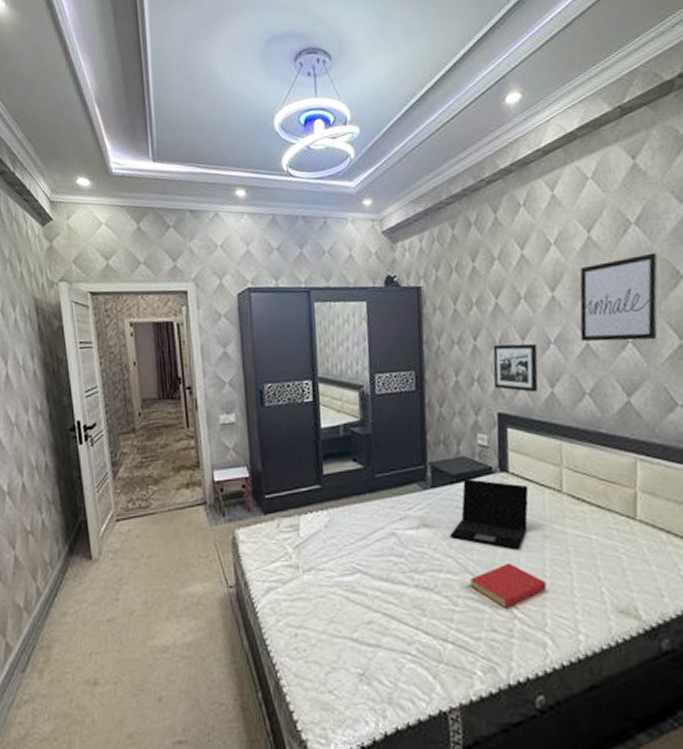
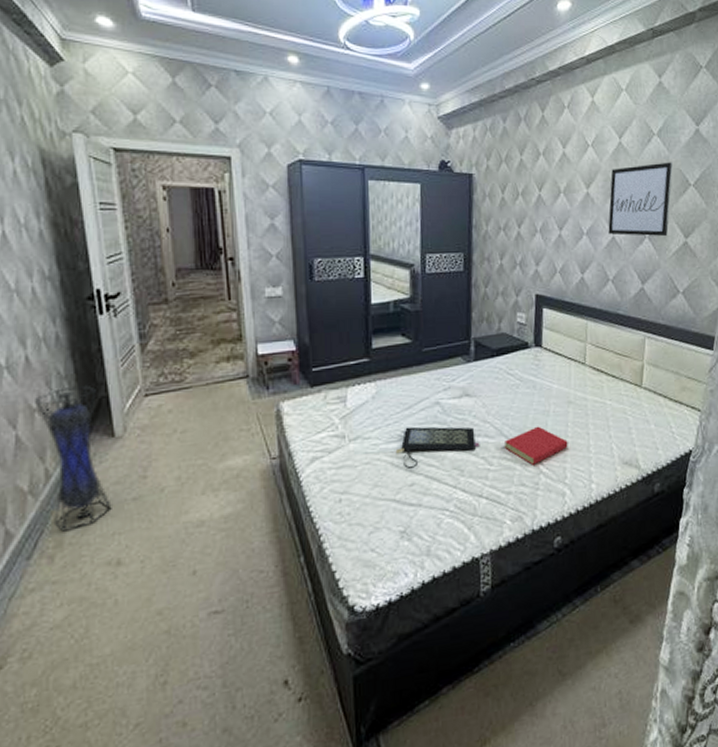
lantern: none [29,509,90,648] -> present [35,384,112,532]
clutch bag: none [350,559,442,606] -> present [395,426,480,470]
laptop: present [449,479,529,550] -> none [488,353,558,415]
picture frame: present [493,343,538,393] -> none [533,232,572,277]

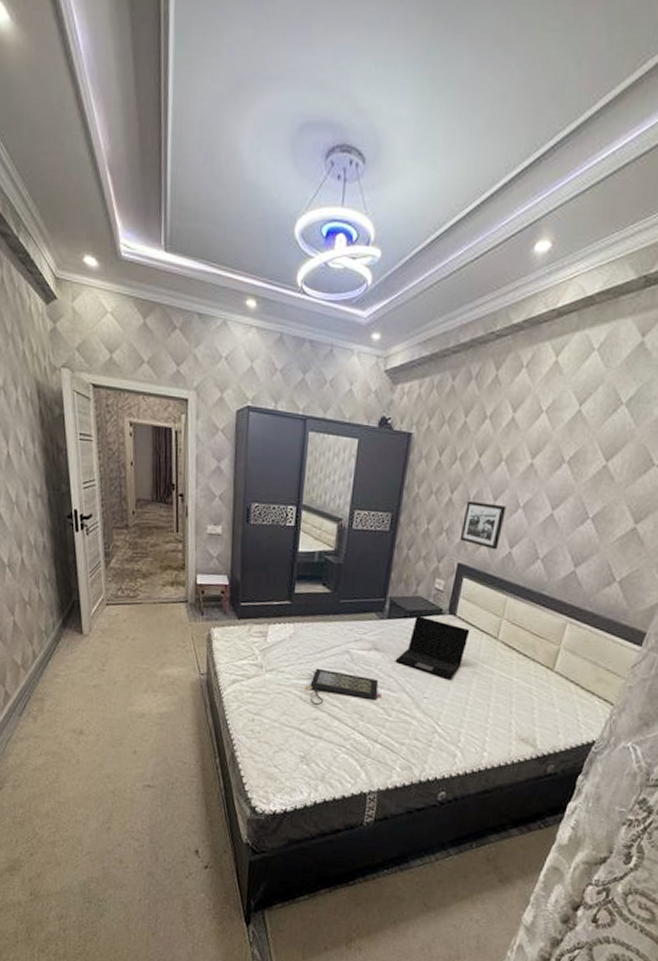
lantern: present [35,384,112,532] -> none [27,588,78,701]
laptop: none [488,353,558,415] -> present [395,616,470,681]
book: present [504,426,568,465] -> none [404,689,467,724]
picture frame: none [533,232,572,277] -> present [459,500,506,550]
wall art: present [608,162,673,237] -> none [547,436,638,520]

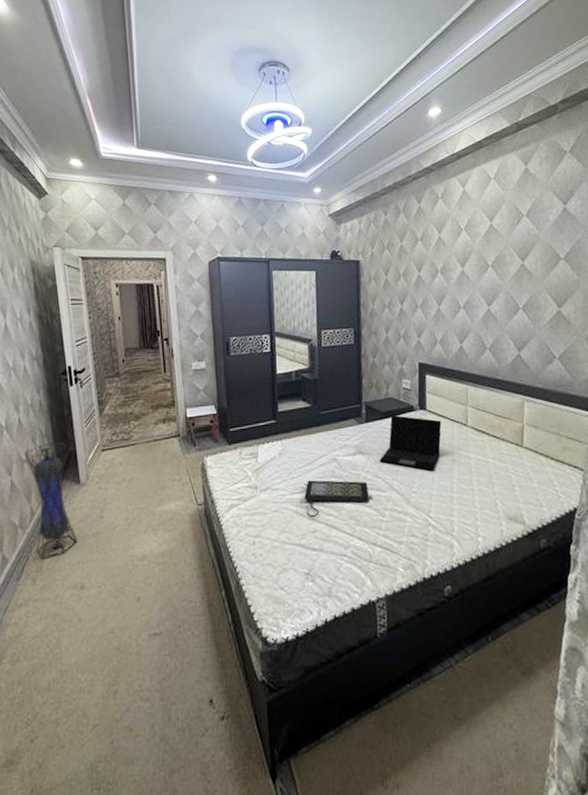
lantern: none [27,588,78,701] -> present [25,441,77,559]
picture frame: present [459,500,506,550] -> none [415,308,451,347]

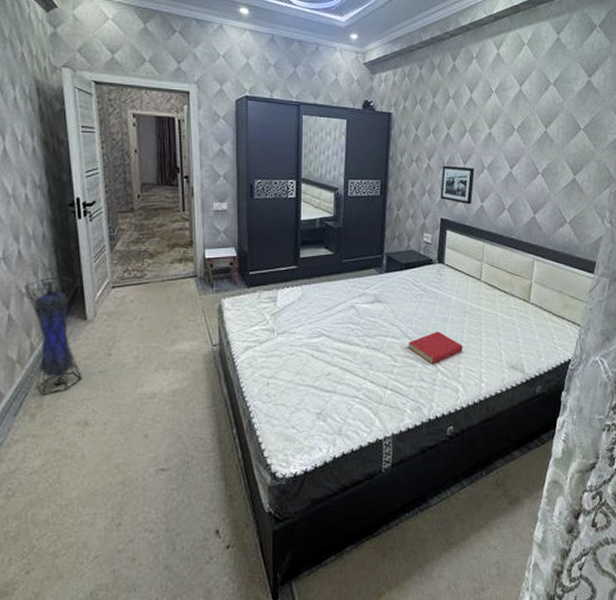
clutch bag: present [299,480,373,518] -> none [316,325,387,362]
laptop: present [379,415,442,472] -> none [396,267,457,322]
book: none [394,481,454,518] -> present [407,331,463,364]
picture frame: none [415,308,451,347] -> present [440,165,475,205]

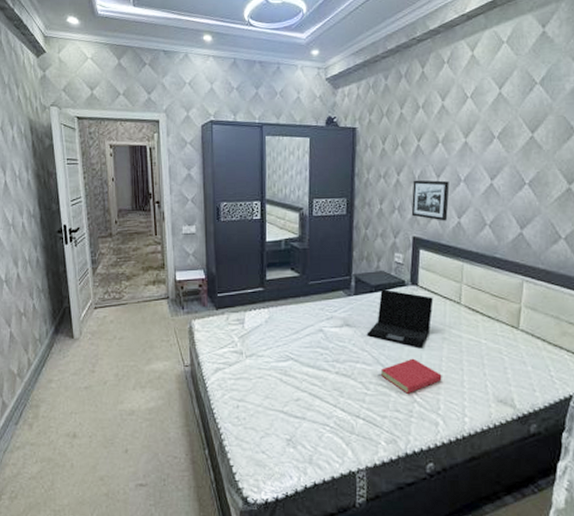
lantern: present [25,276,82,395] -> none [23,297,71,407]
laptop: none [396,267,457,322] -> present [366,289,433,349]

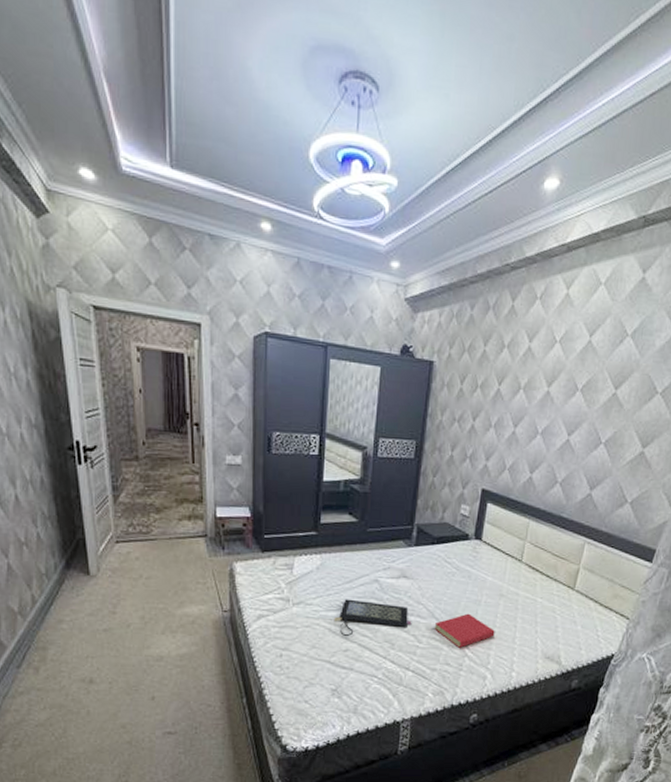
clutch bag: none [284,349,358,387] -> present [333,599,412,637]
laptop: present [366,289,433,349] -> none [424,542,496,604]
picture frame: present [411,180,450,221] -> none [483,427,526,475]

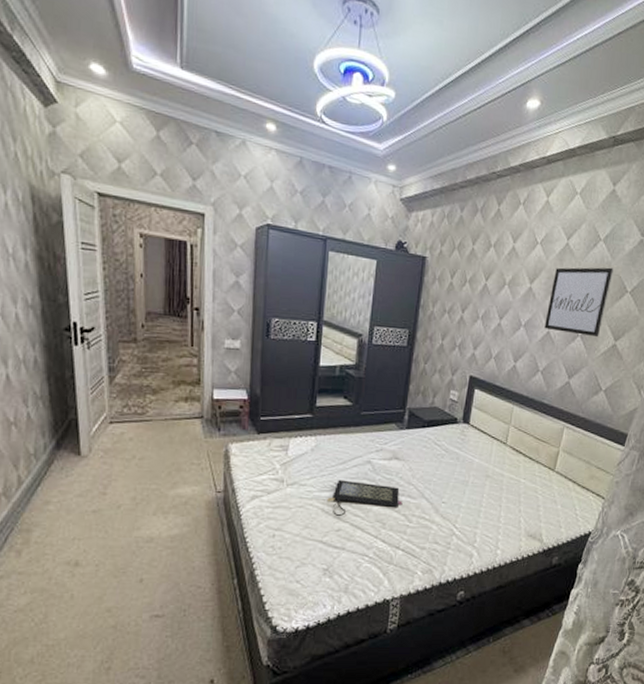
book: present [434,613,495,648] -> none [423,493,481,527]
wall art: none [563,366,642,445] -> present [544,267,614,338]

